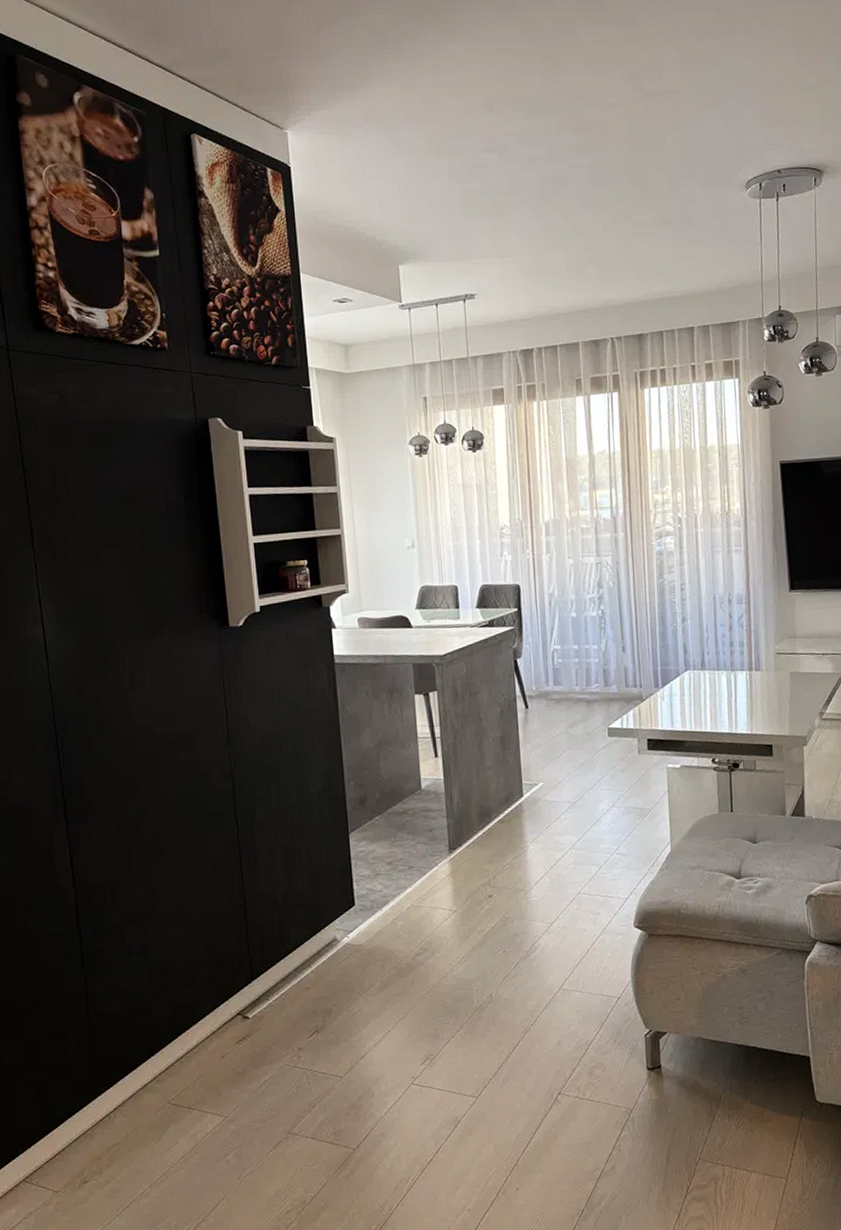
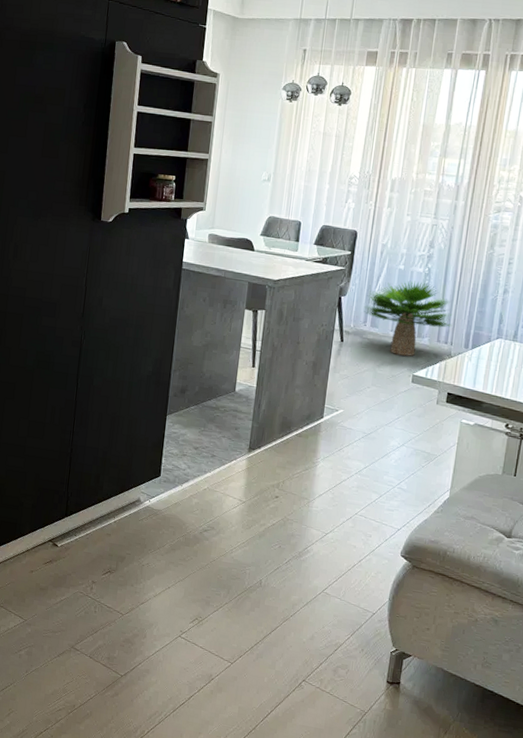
potted plant: none [543,626,638,710] -> present [364,281,453,357]

